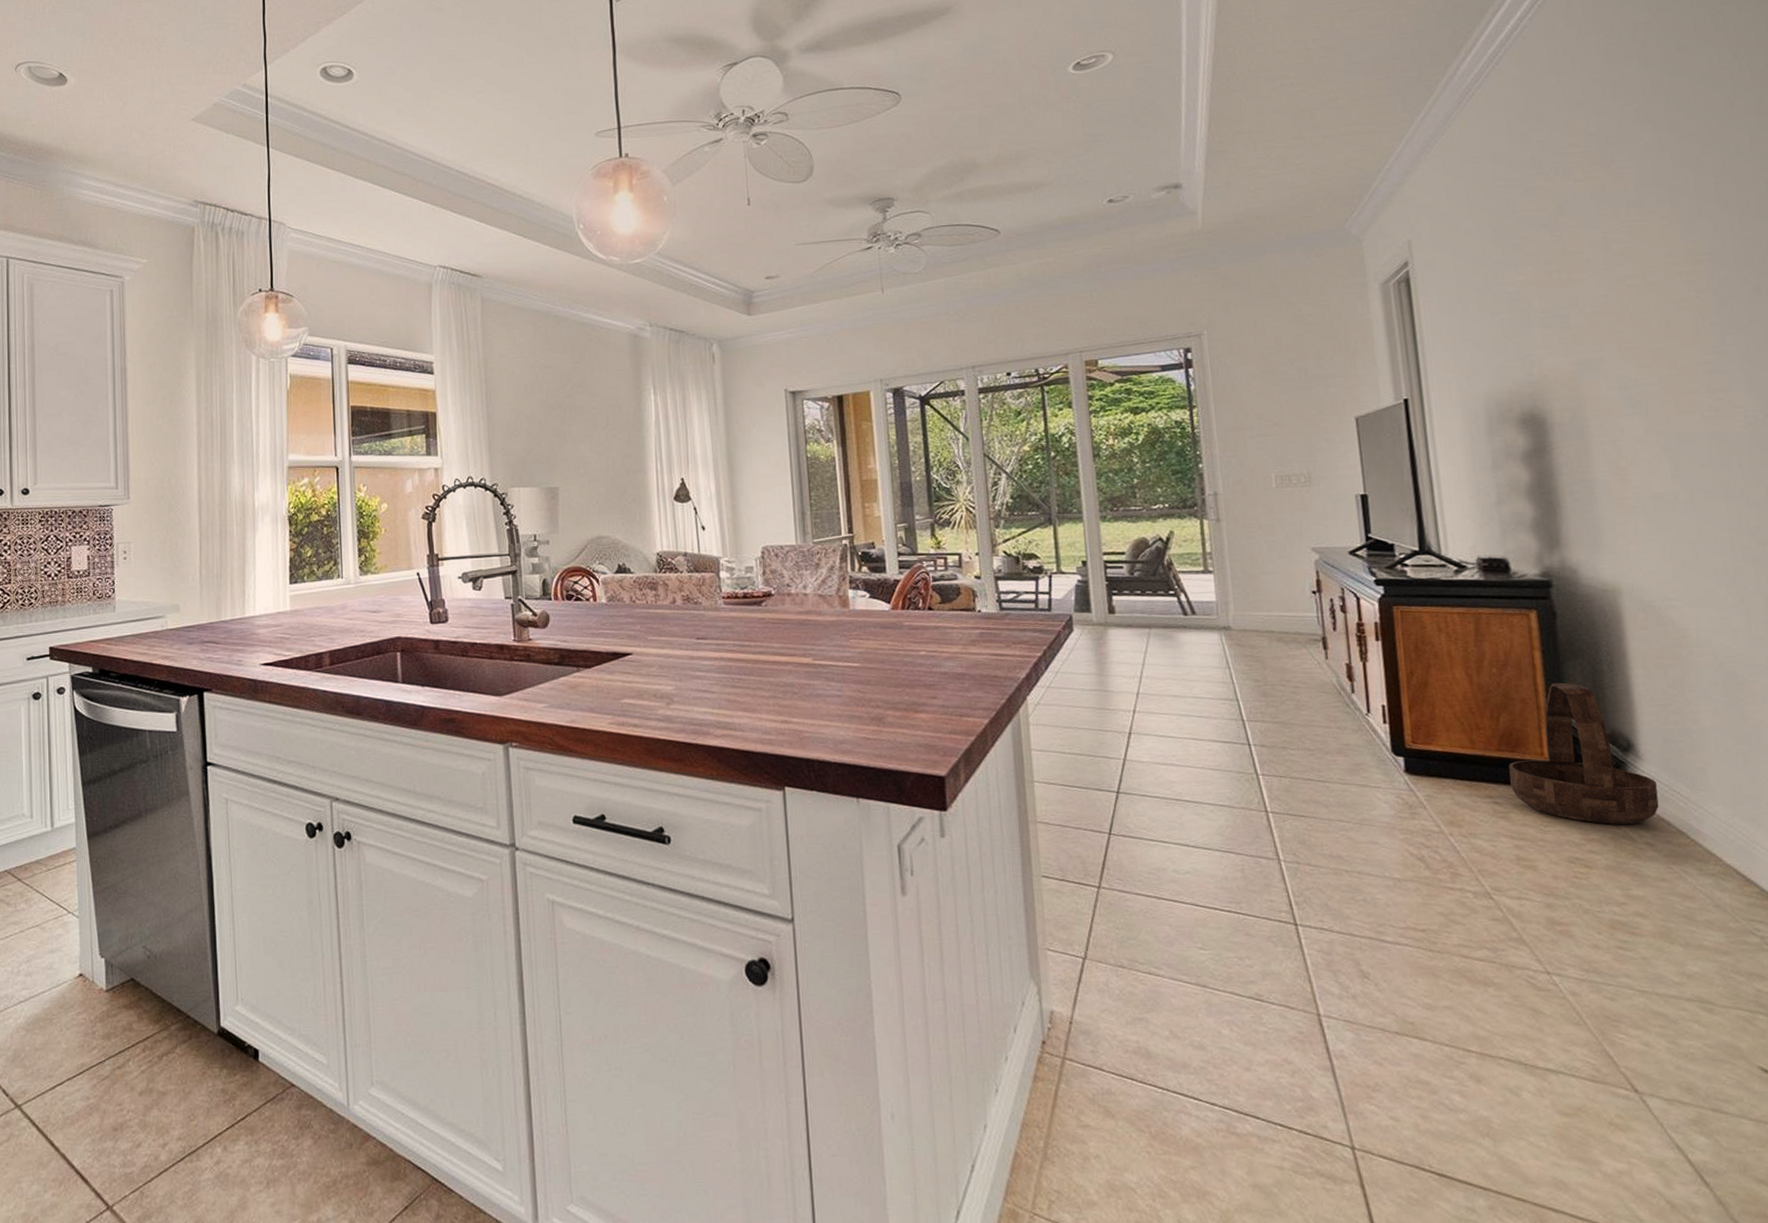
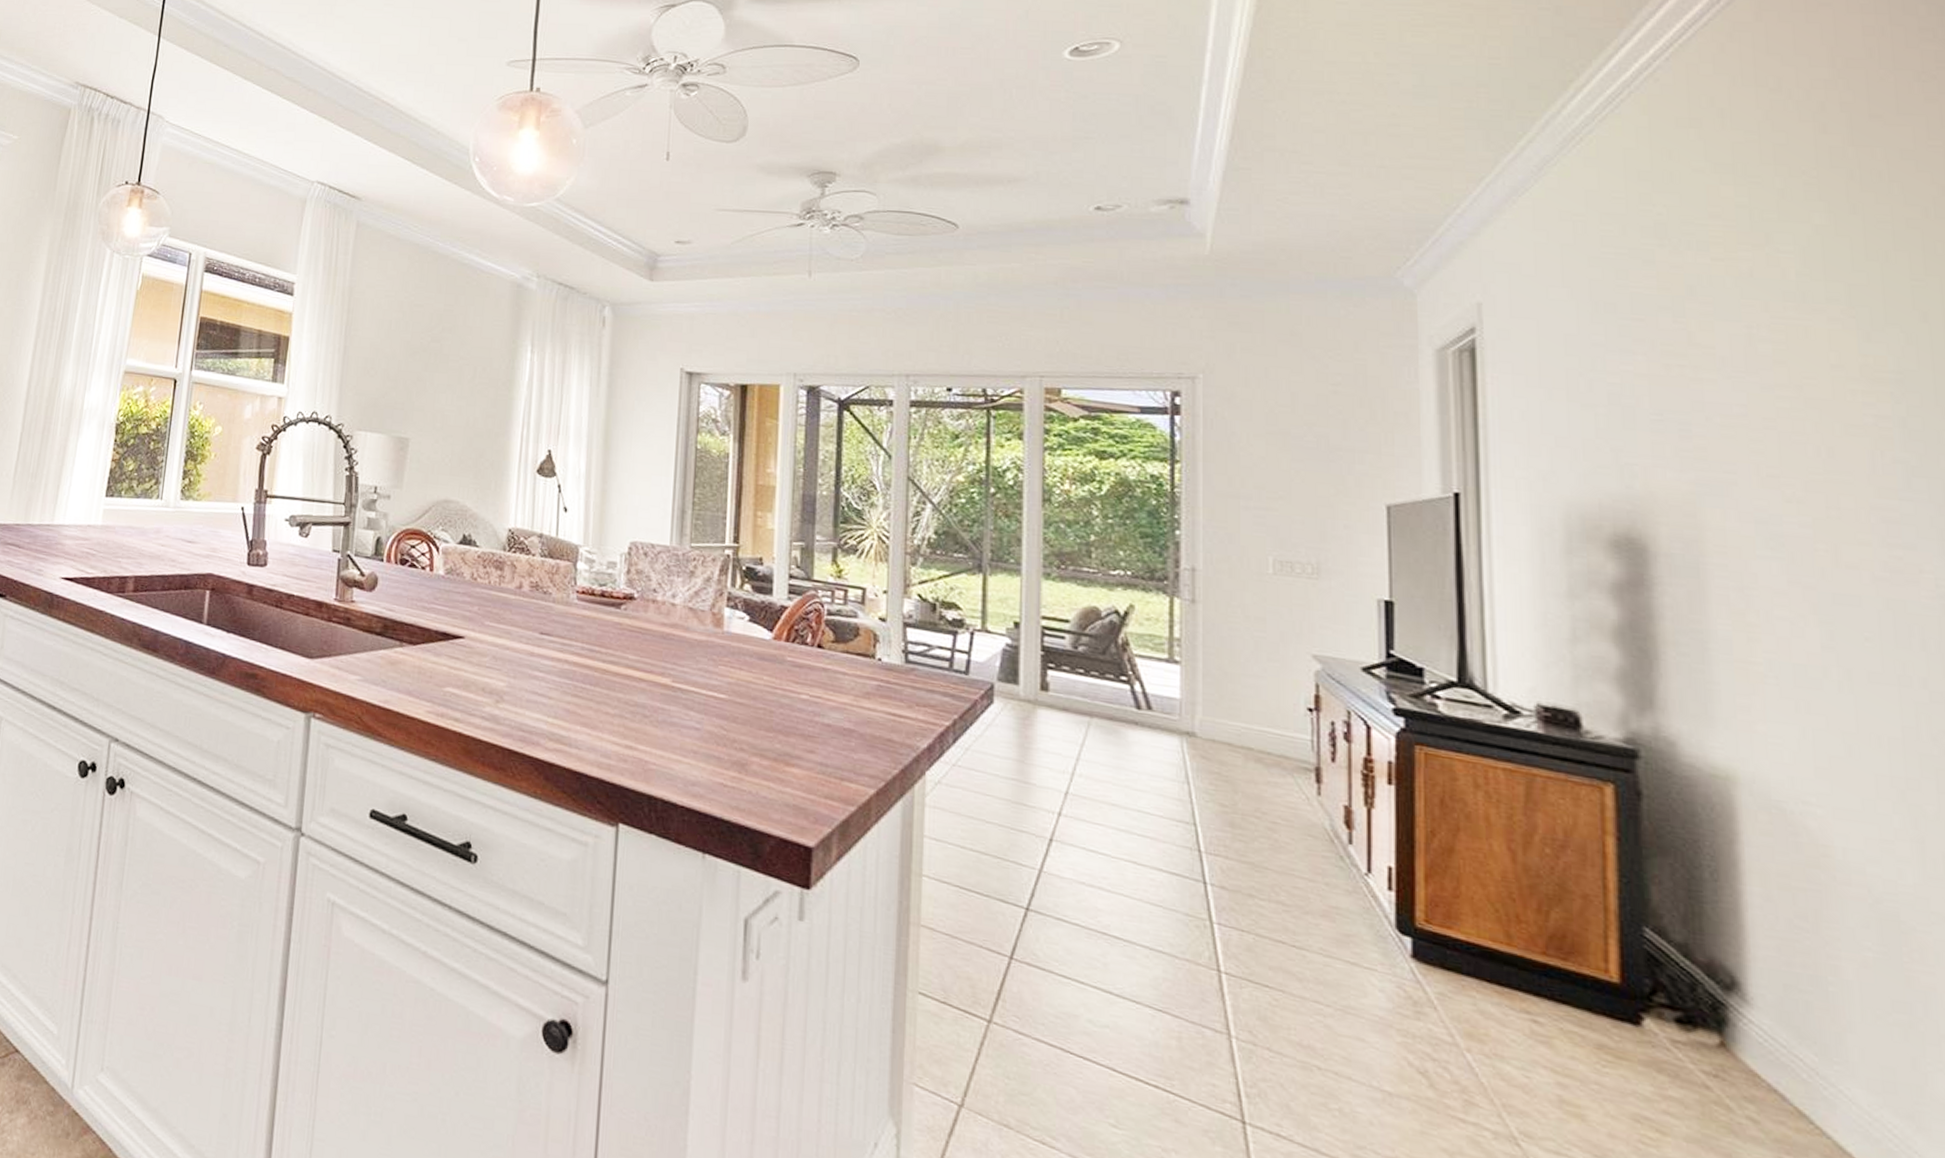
basket: present [1509,682,1659,825] -> none [1557,881,1771,1090]

